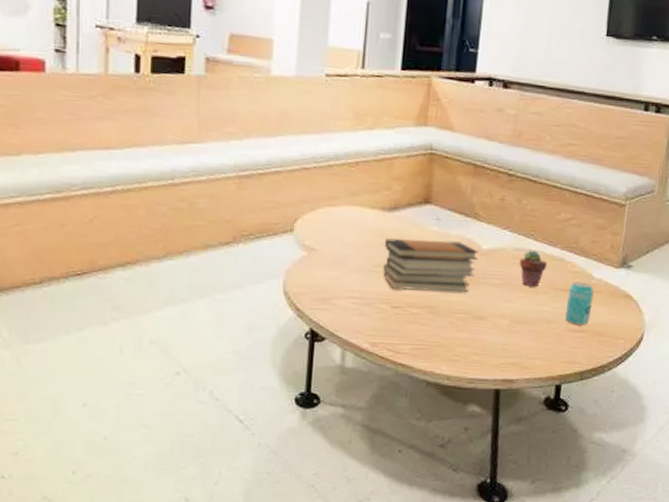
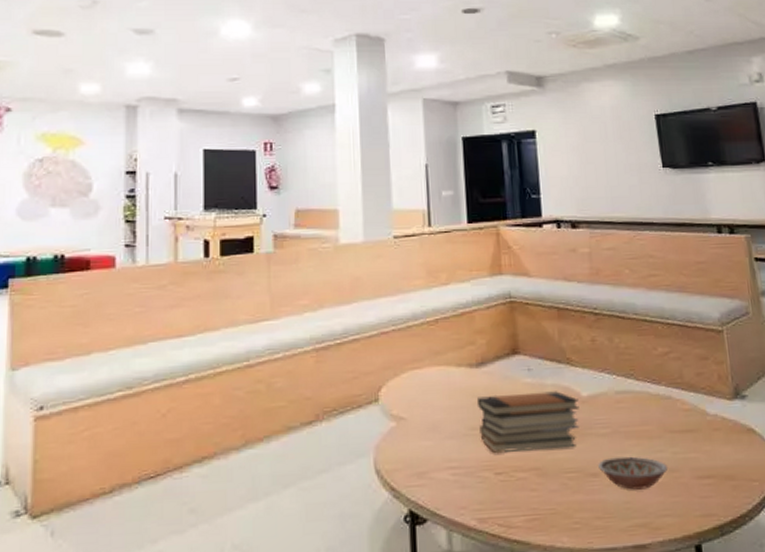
bowl: none [485,305,546,335] -> present [598,456,667,490]
potted succulent: present [519,250,548,286] -> none [624,391,656,432]
beverage can: present [565,282,594,325] -> none [684,420,716,470]

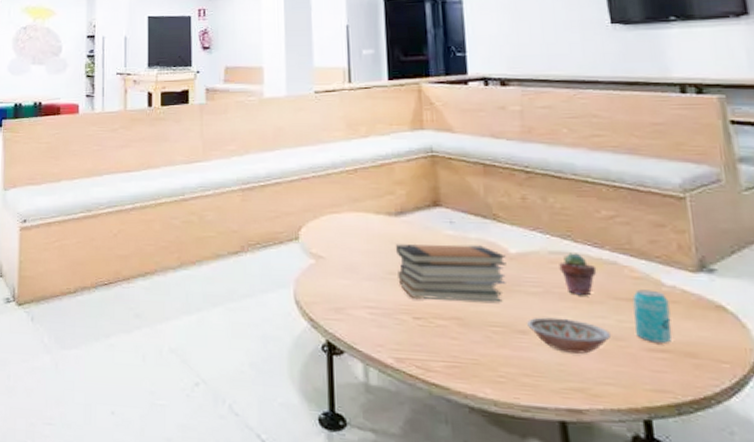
potted succulent: none [624,391,656,432] -> present [559,253,597,295]
beverage can: none [684,420,716,470] -> present [632,289,673,343]

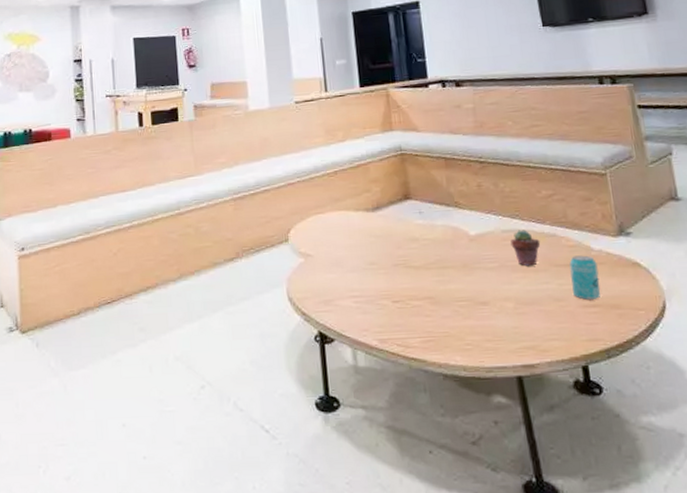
book stack: present [395,243,506,303] -> none [373,231,468,285]
bowl: present [527,317,610,354] -> none [487,287,553,317]

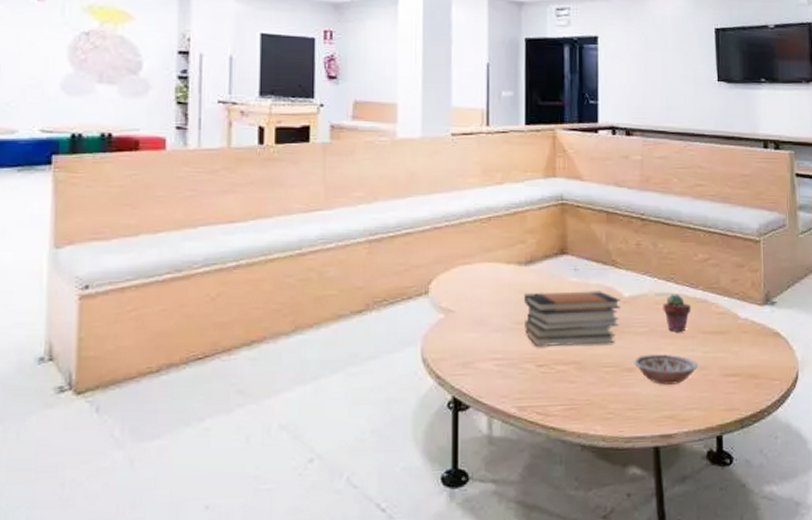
book stack: none [373,231,468,285] -> present [523,291,620,348]
bowl: none [487,287,553,317] -> present [634,354,697,385]
beverage can: present [569,255,601,300] -> none [716,323,742,369]

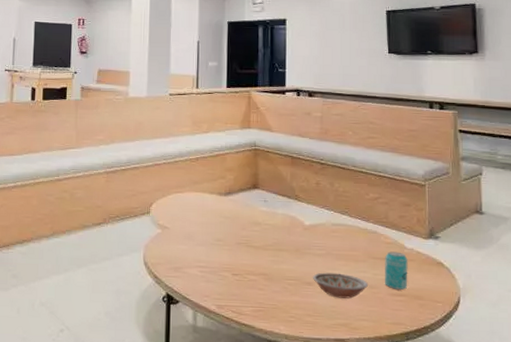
book stack: present [523,291,620,348] -> none [223,217,302,262]
potted succulent: present [663,294,691,331] -> none [338,225,363,256]
beverage can: none [716,323,742,369] -> present [385,251,408,290]

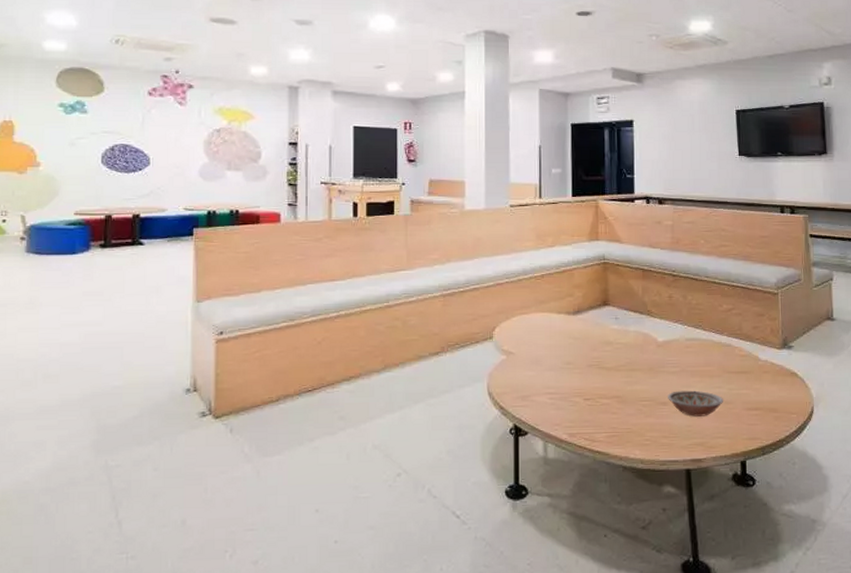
beverage can: present [385,251,408,290] -> none [740,364,763,403]

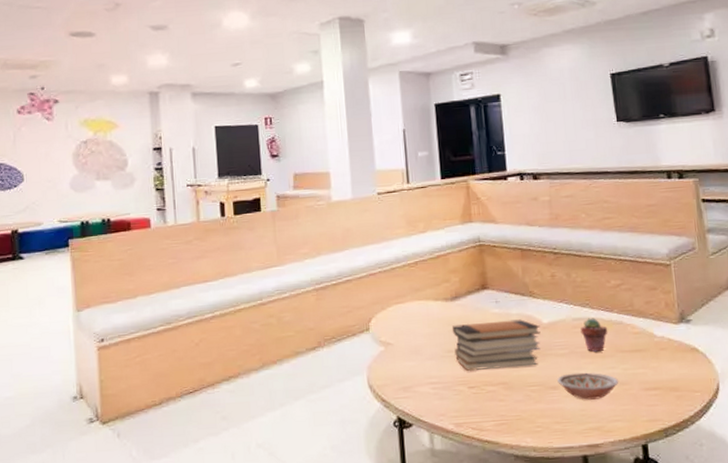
book stack: none [572,336,655,384] -> present [451,319,541,372]
potted succulent: none [692,339,718,371] -> present [580,318,608,352]

